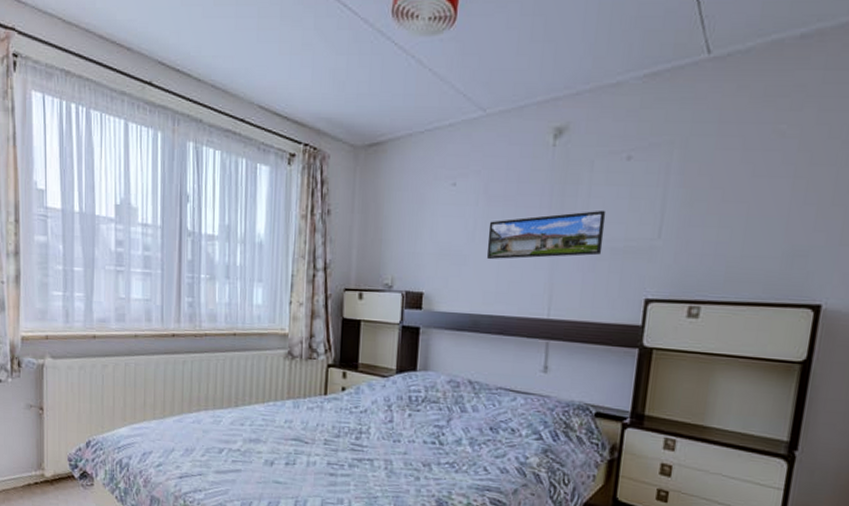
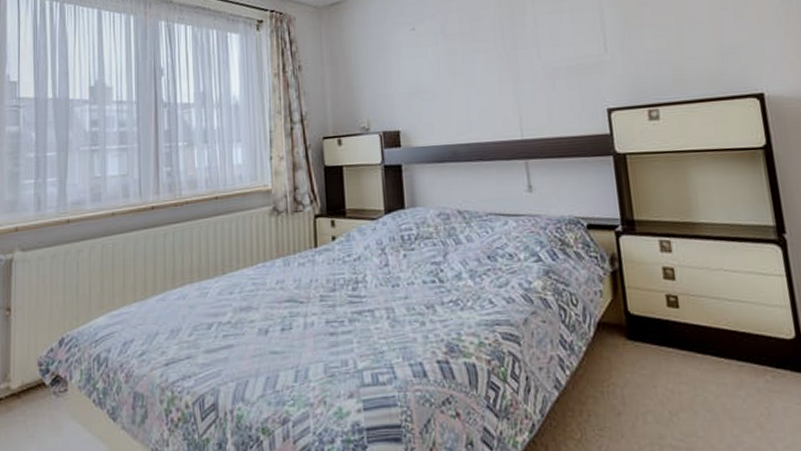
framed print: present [486,210,607,260] -> none [451,35,559,92]

